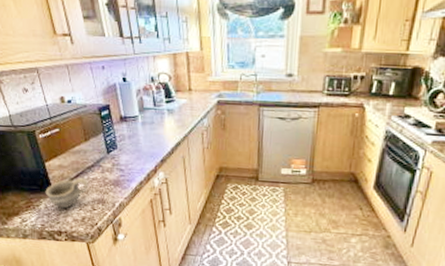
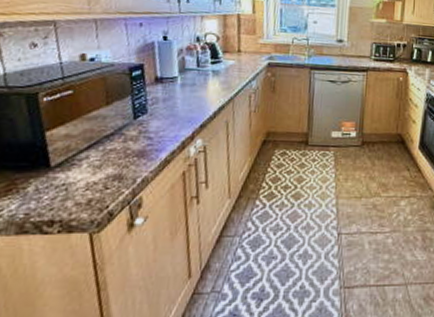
cup: present [45,178,88,209] -> none [38,149,104,190]

